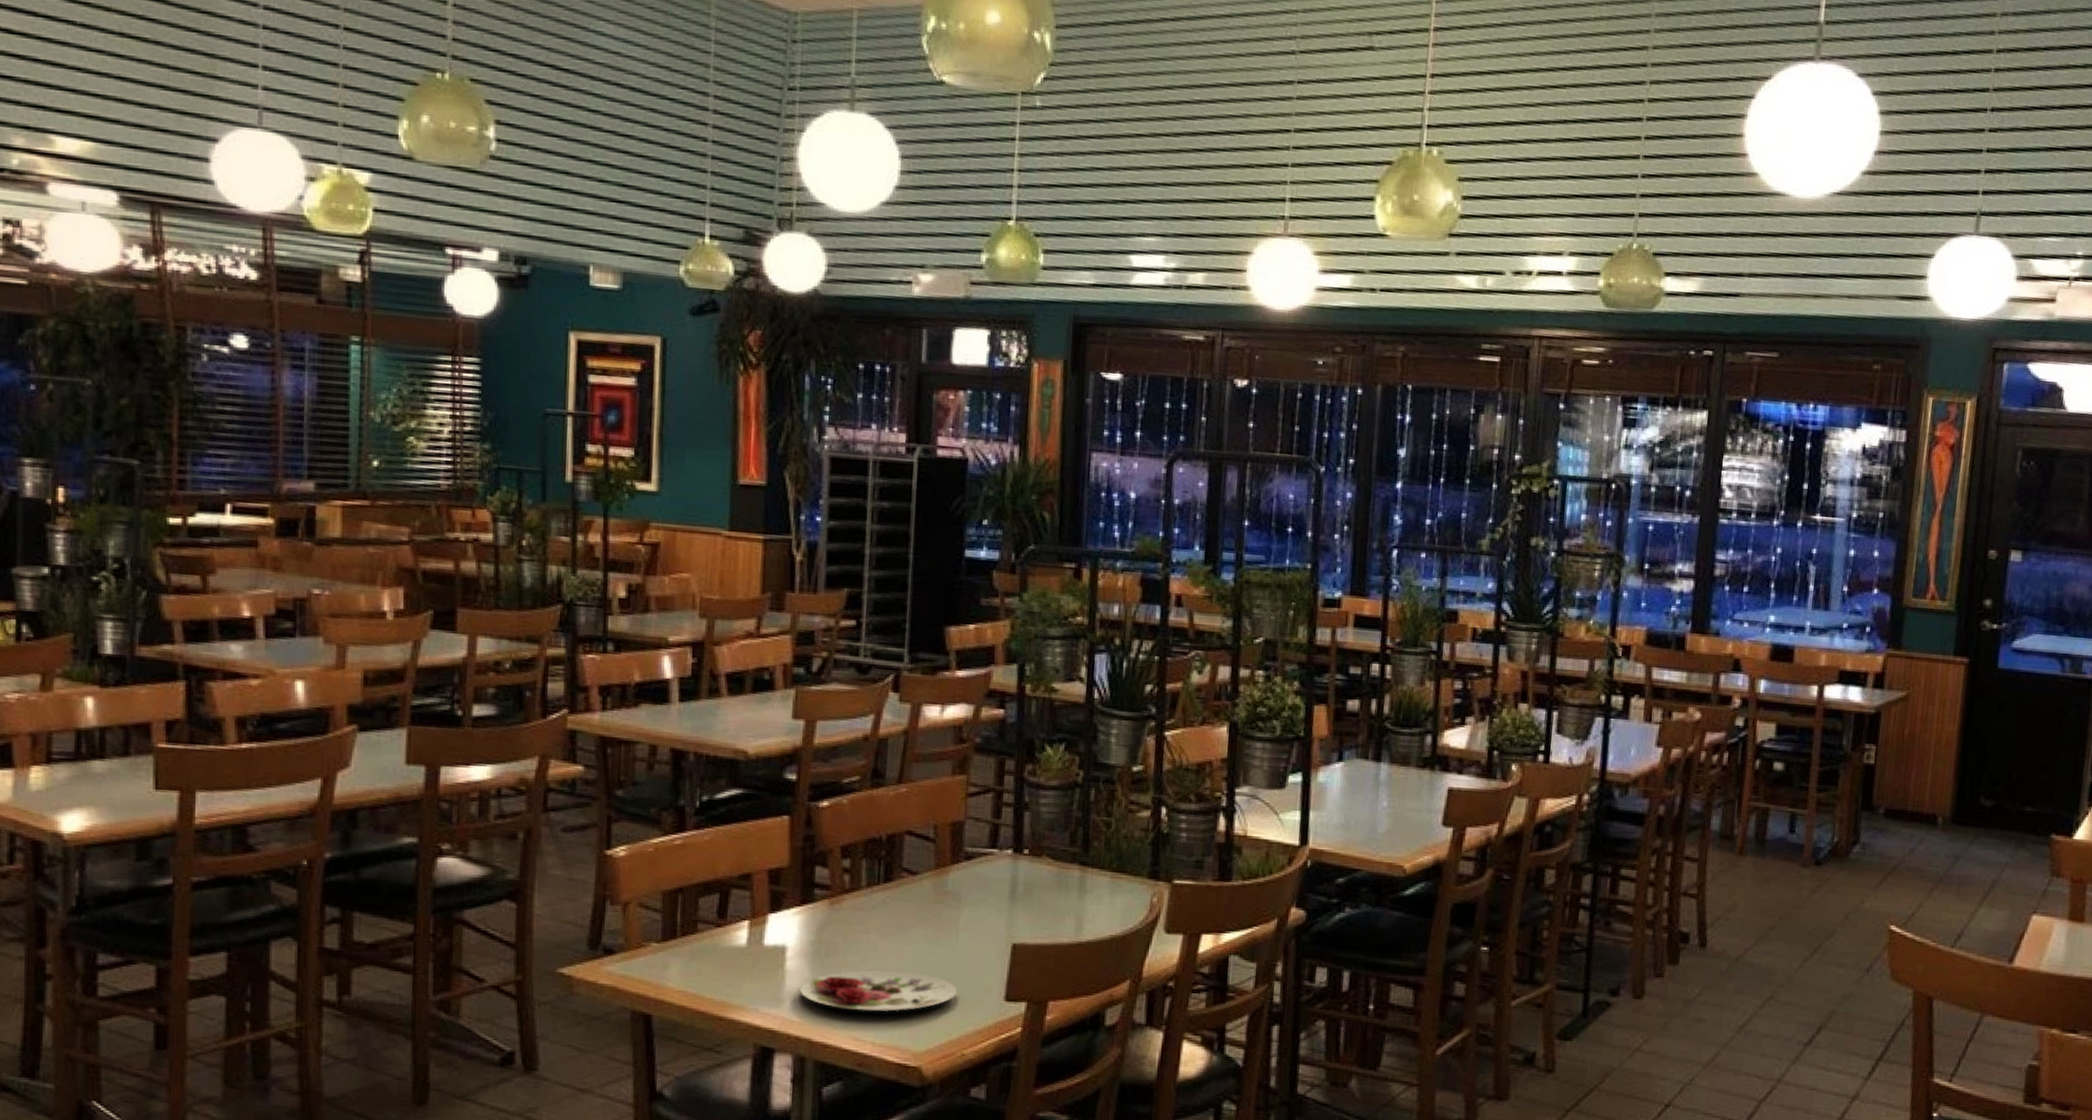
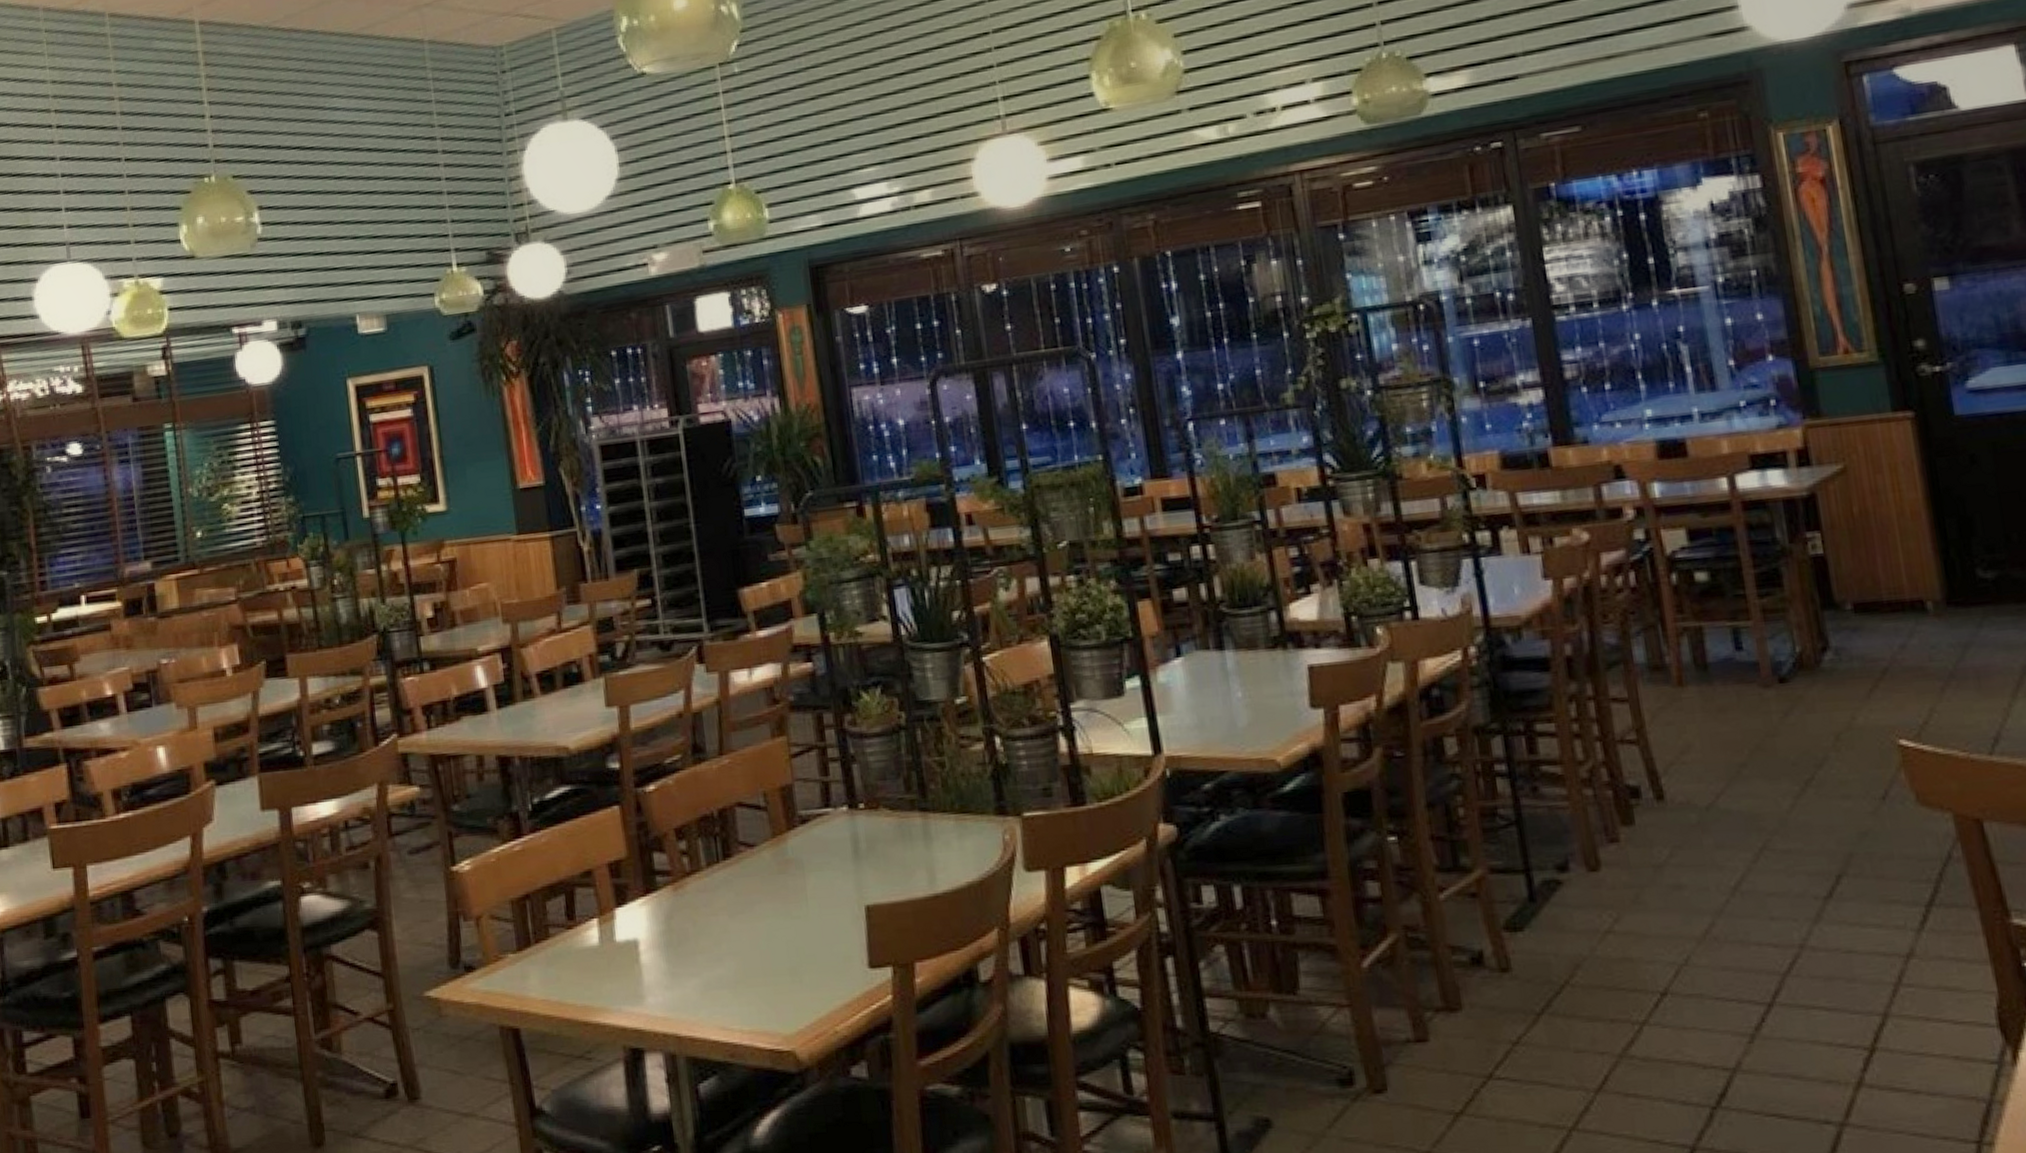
plate: present [800,969,958,1013] -> none [659,949,818,999]

